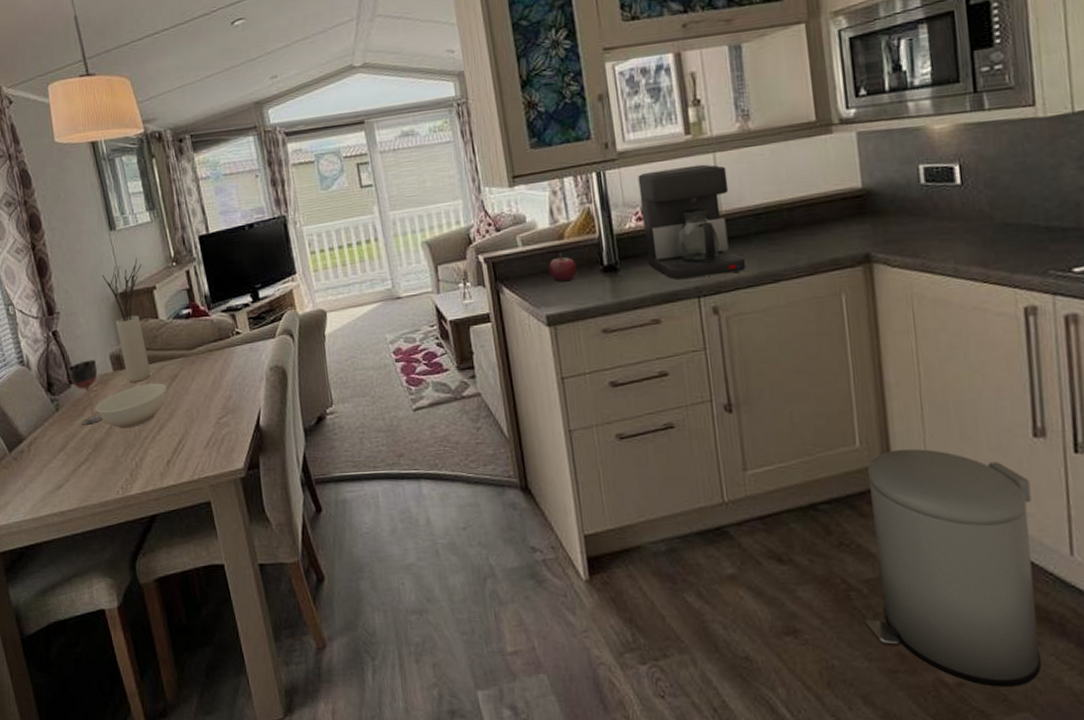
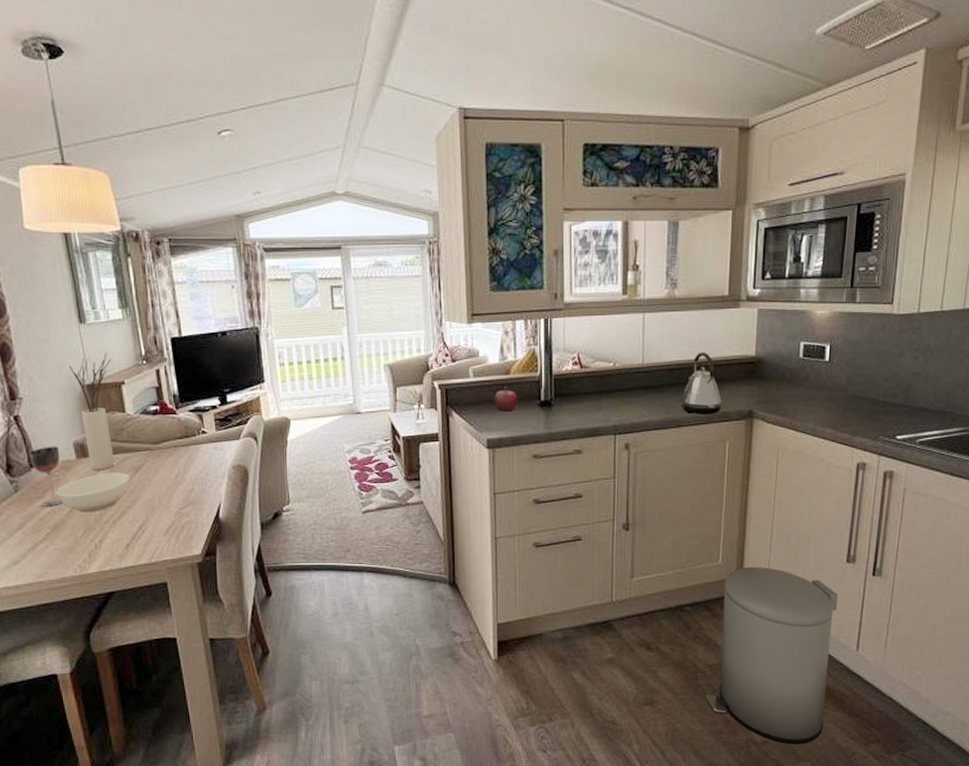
coffee maker: present [638,164,745,280] -> none [577,322,656,419]
kettle: none [774,189,830,265] -> present [681,352,723,416]

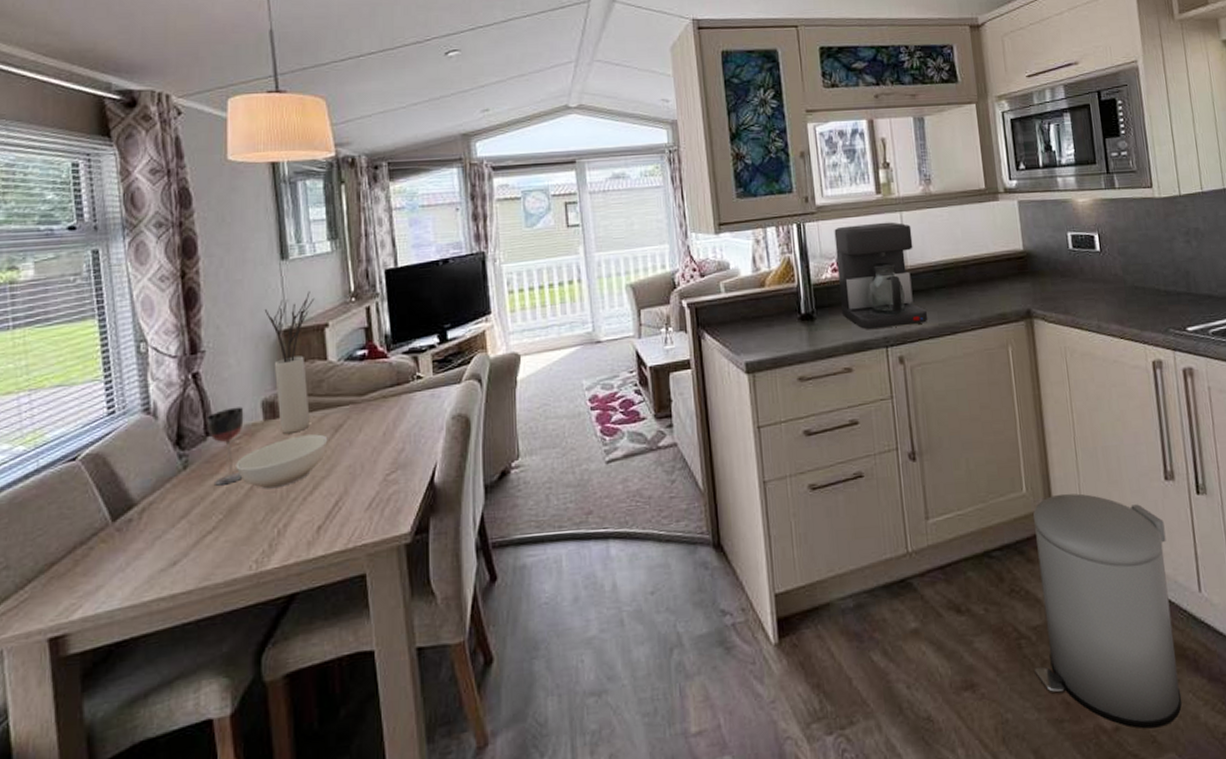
fruit: present [493,387,518,412] -> none [749,301,777,329]
coffee maker: none [577,322,656,419] -> present [834,222,927,330]
kettle: present [681,352,723,416] -> none [952,249,998,319]

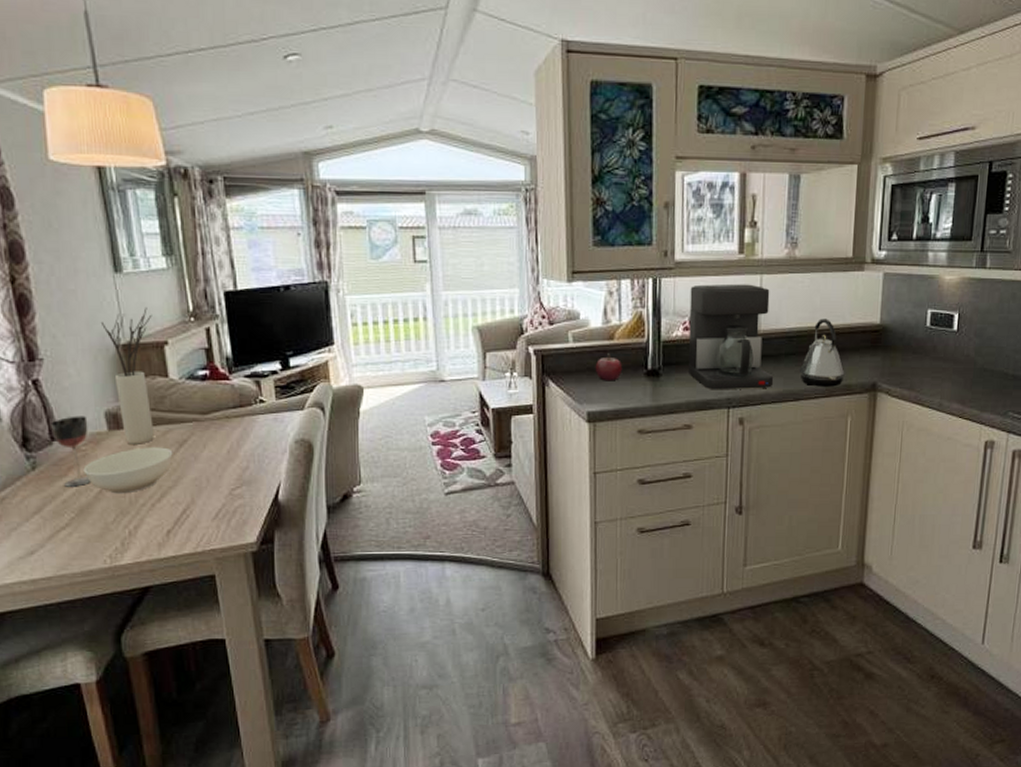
fruit: none [749,301,777,329] -> present [595,354,623,381]
kettle: none [952,249,998,319] -> present [800,318,845,388]
pedal bin: present [1033,493,1182,729] -> none [820,553,964,747]

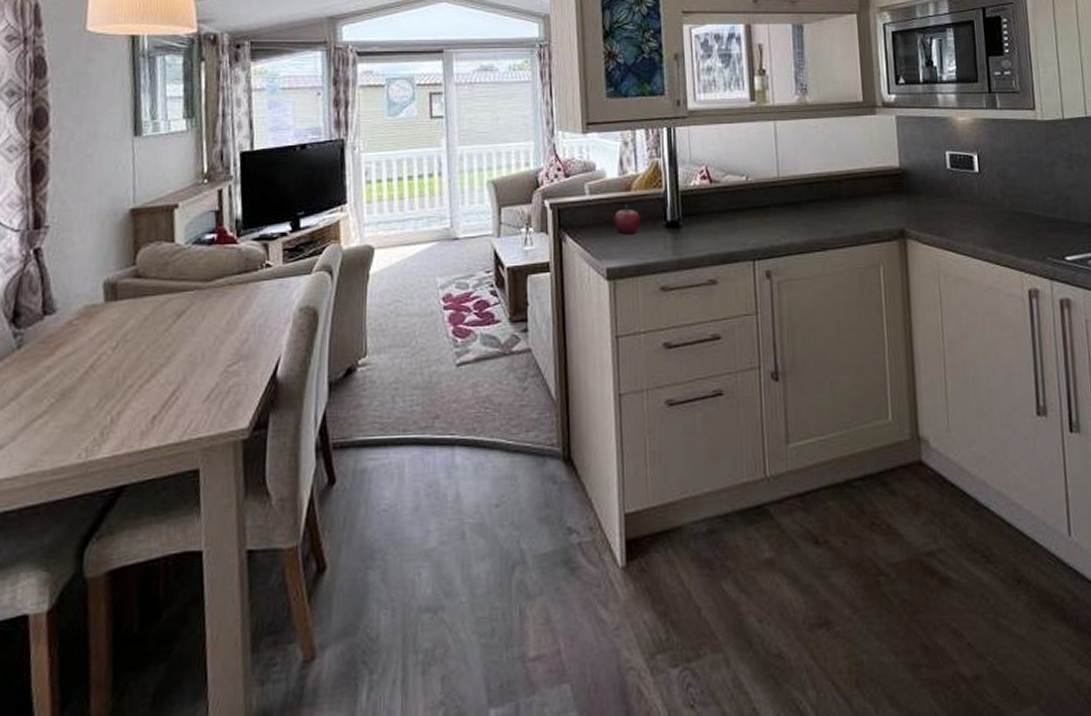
wineglass: present [51,416,90,487] -> none [45,286,85,368]
bowl: present [83,447,173,494] -> none [71,319,170,374]
vase: present [100,306,154,444] -> none [113,169,166,317]
coffee maker: present [688,283,773,390] -> none [705,130,797,241]
kettle: present [800,318,845,388] -> none [823,163,871,236]

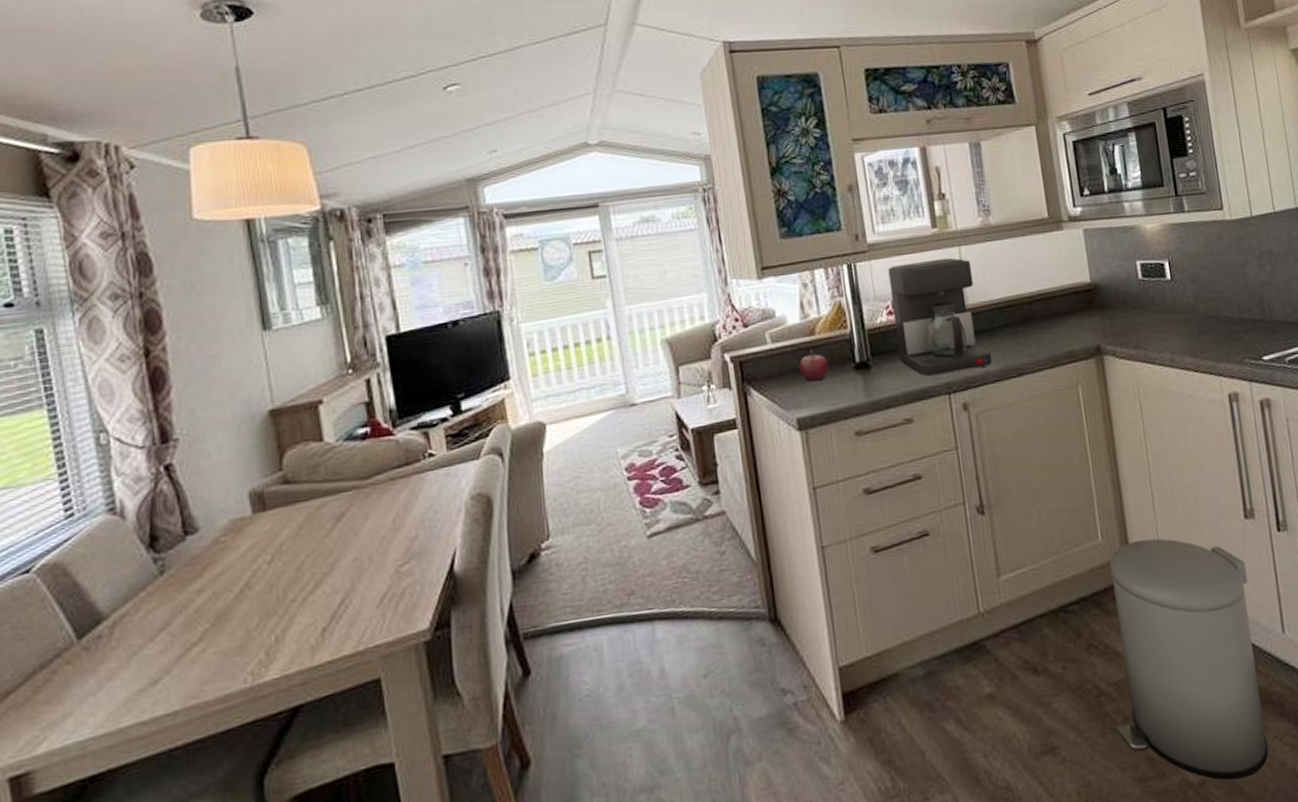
coffee maker: none [705,130,797,241] -> present [888,257,992,376]
pedal bin: none [891,423,1046,679] -> present [1110,538,1268,780]

